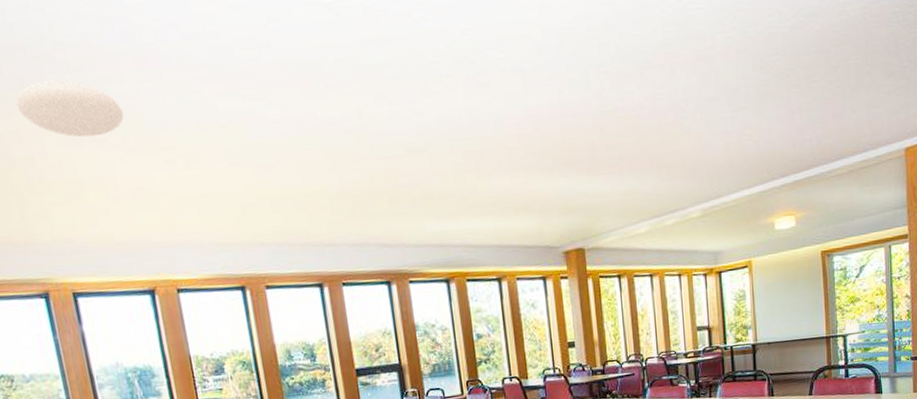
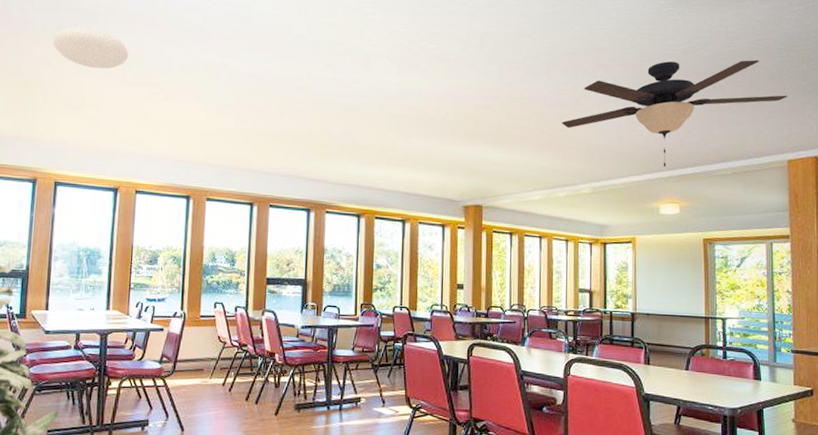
ceiling fan: none [661,28,904,174] -> present [561,59,787,167]

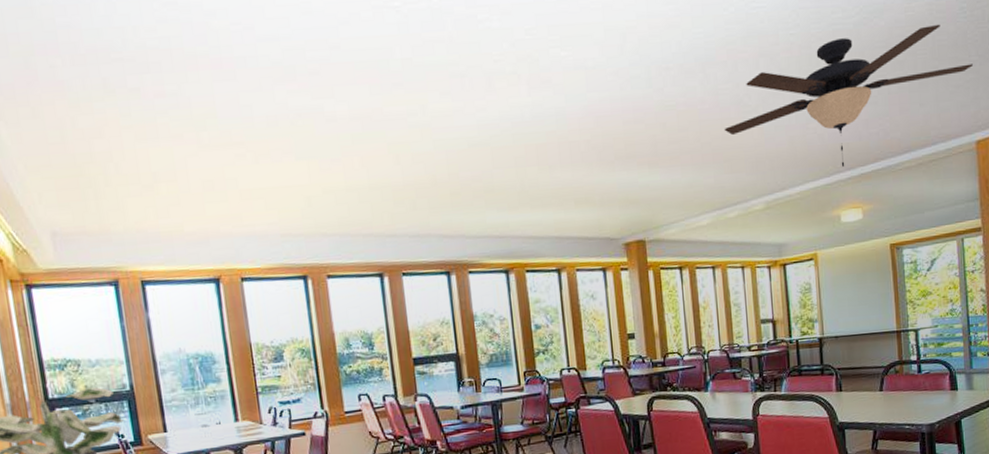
ceiling light: present [53,26,129,69] -> none [98,80,199,133]

